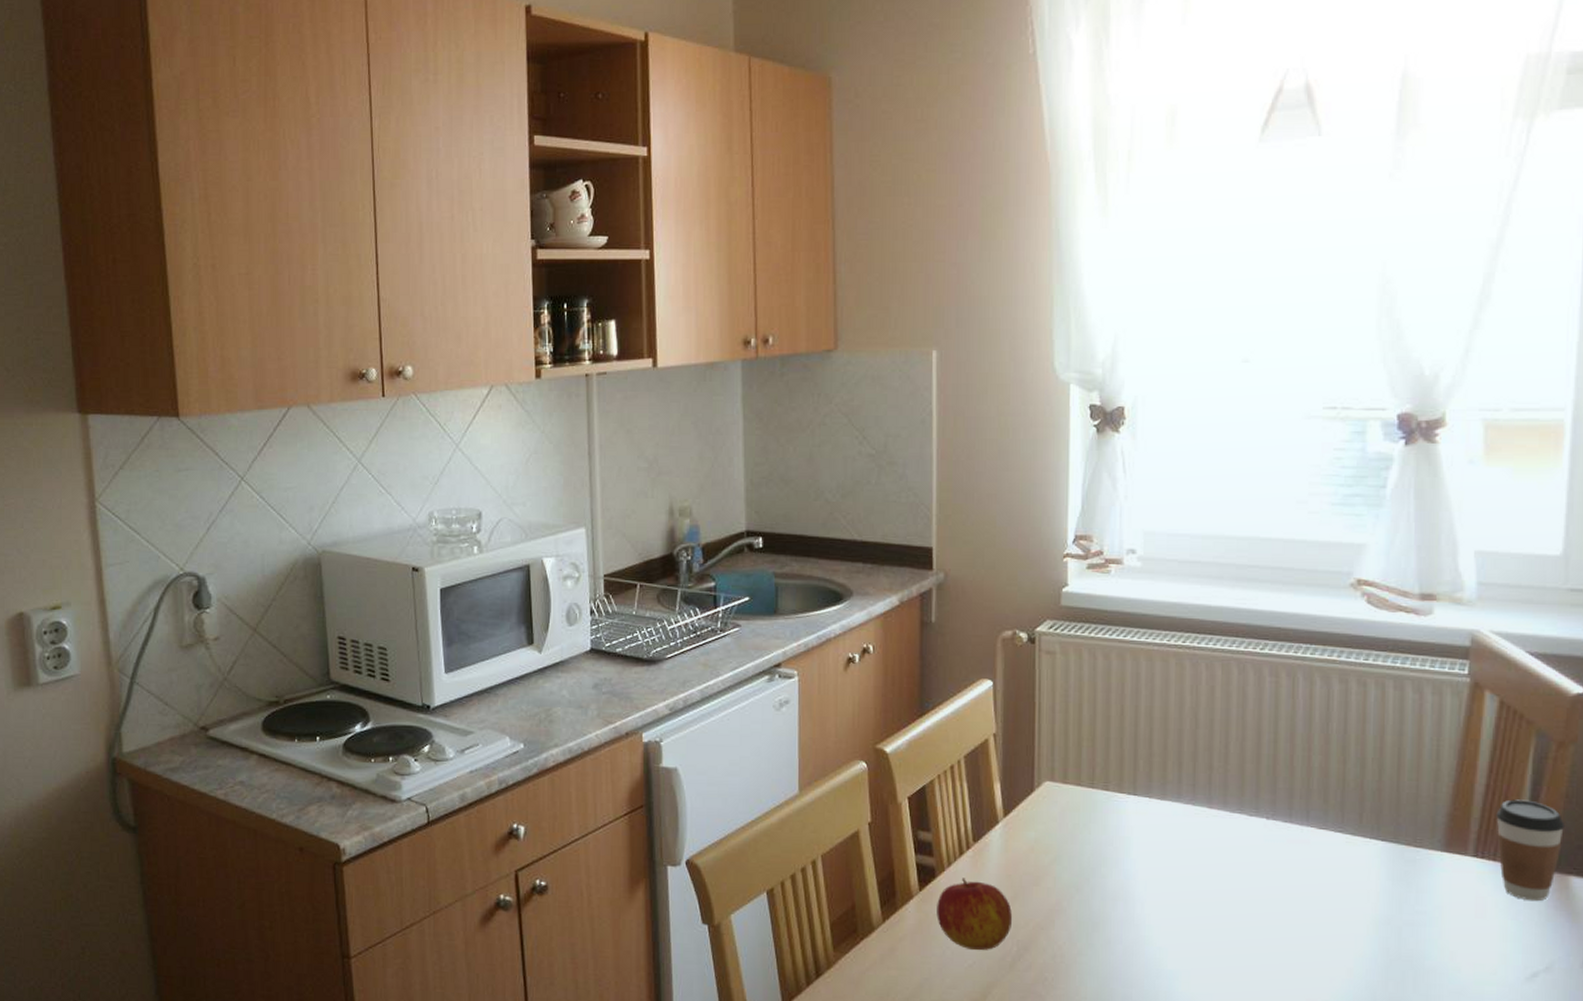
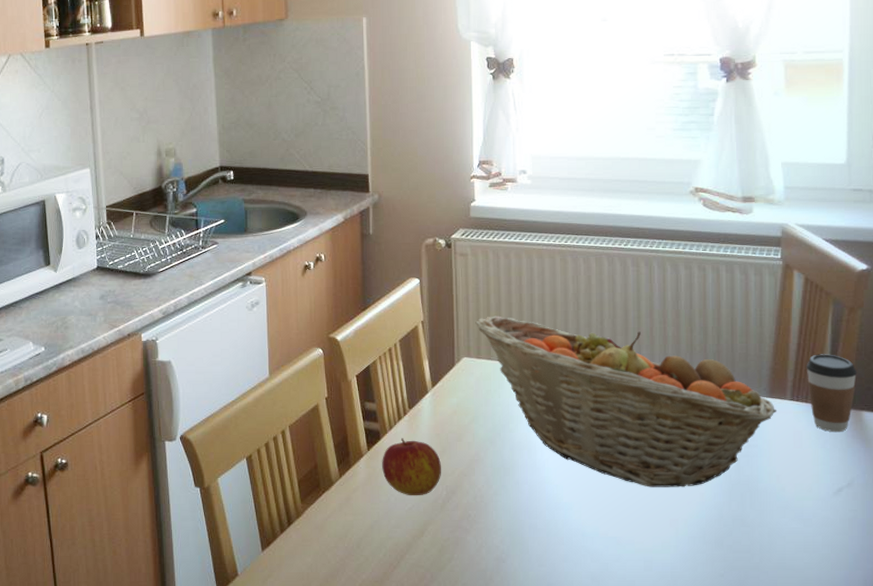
fruit basket: none [1062,731,1454,960] -> present [475,316,776,487]

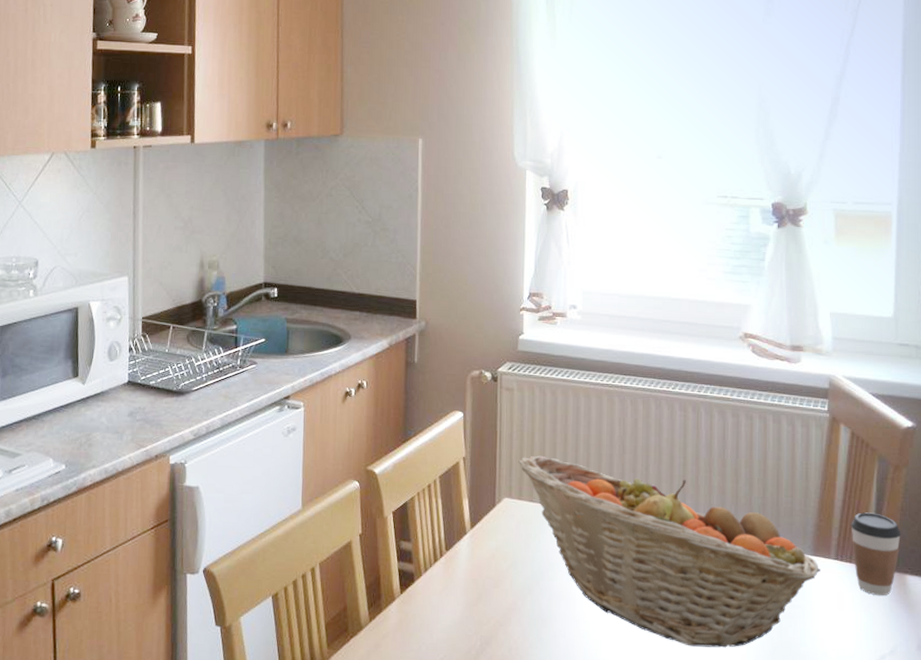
apple: present [382,438,441,496] -> none [414,582,476,646]

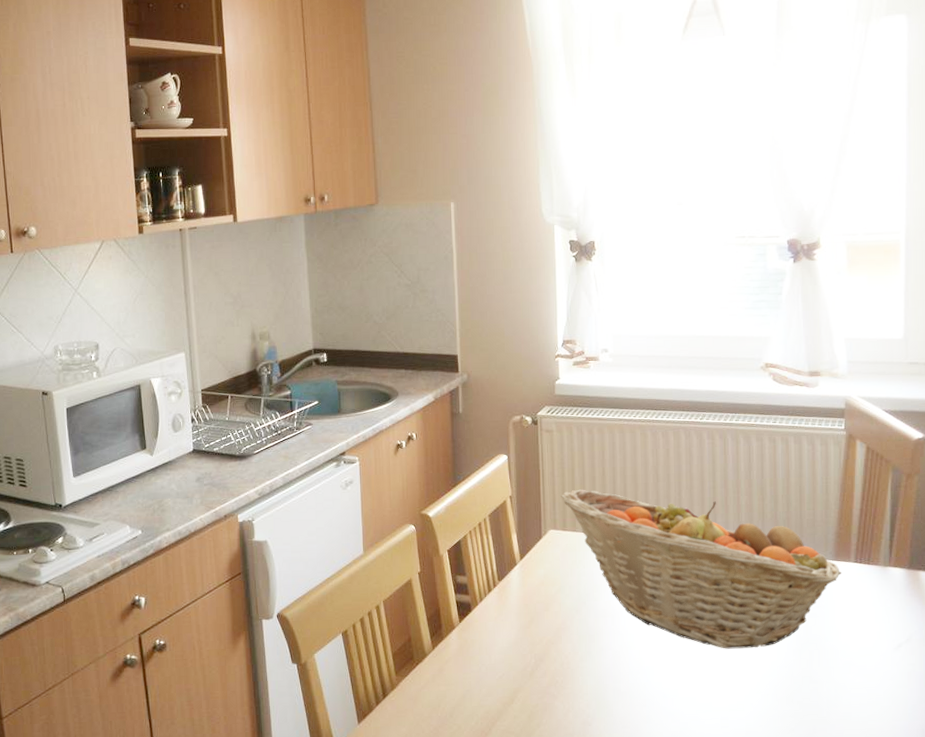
coffee cup: present [851,512,902,596] -> none [868,518,915,592]

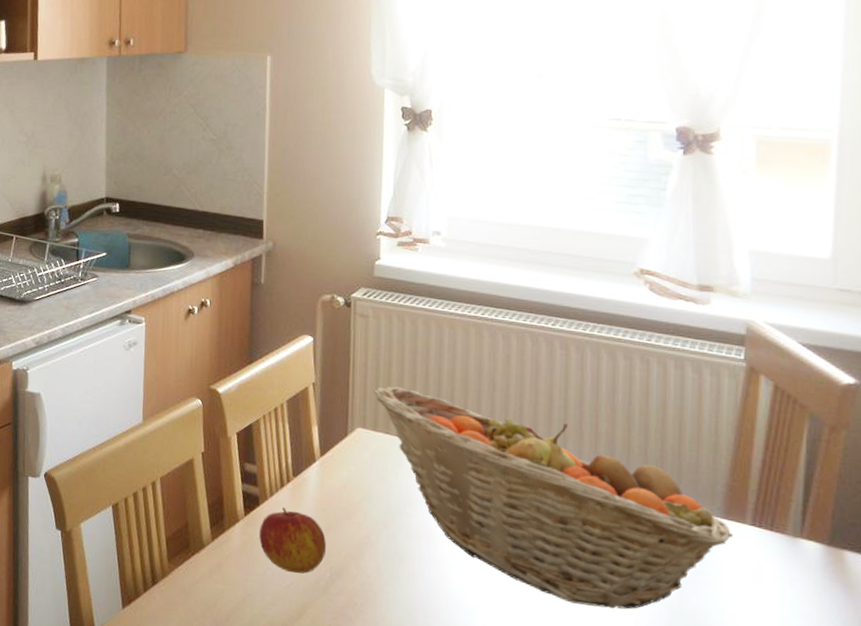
apple: none [473,609,530,665] -> present [259,507,326,574]

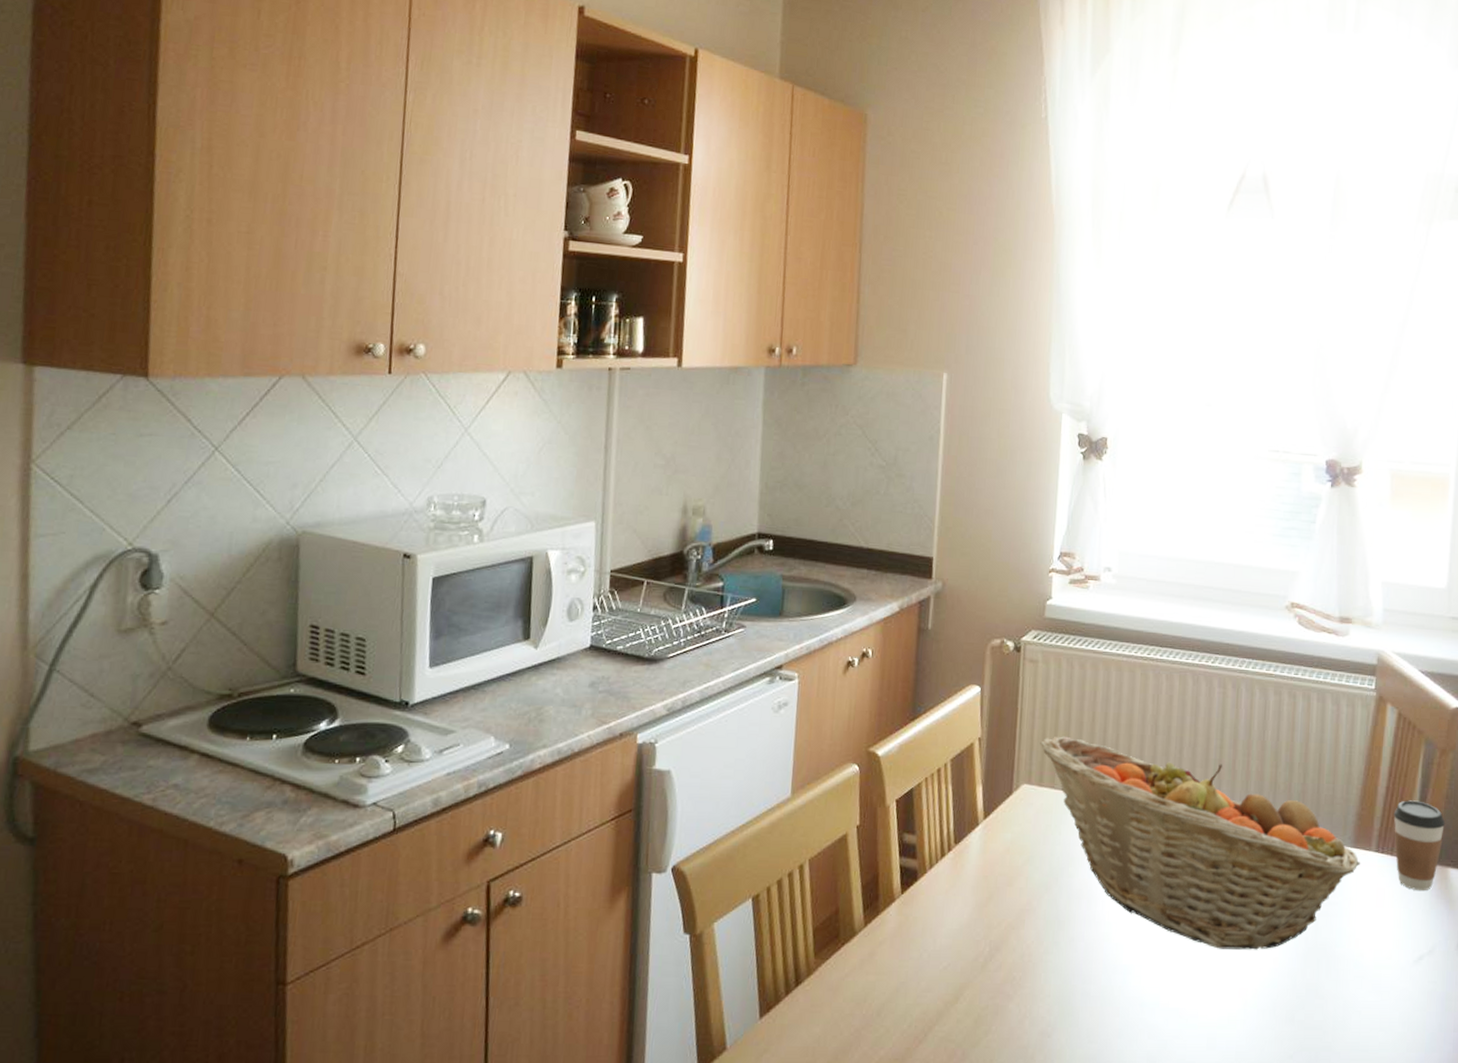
apple: present [259,507,326,574] -> none [916,879,986,953]
coffee cup: none [772,475,839,572] -> present [1393,800,1446,892]

